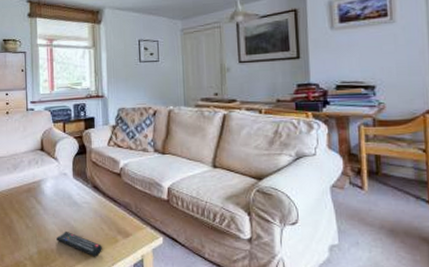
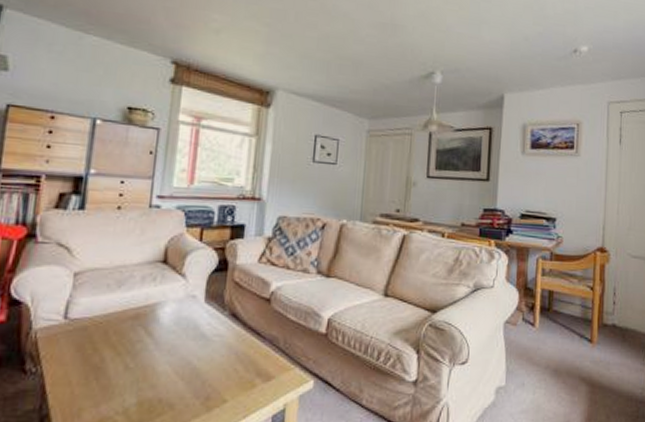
remote control: present [56,232,102,257] -> none [169,374,233,408]

